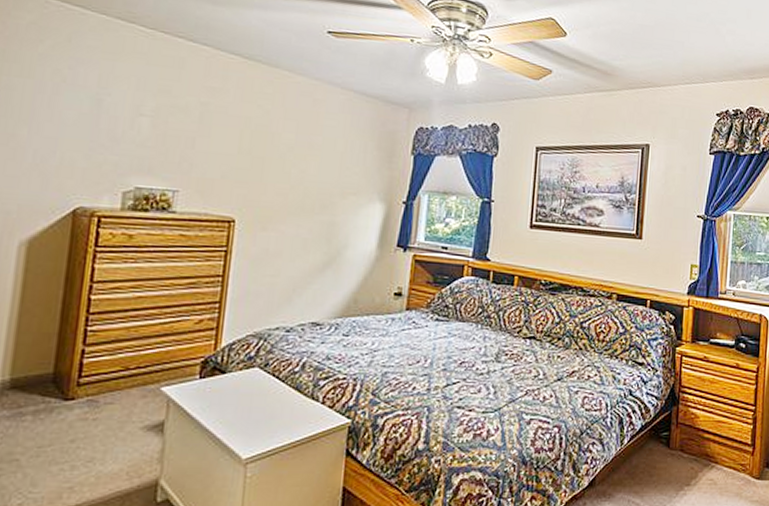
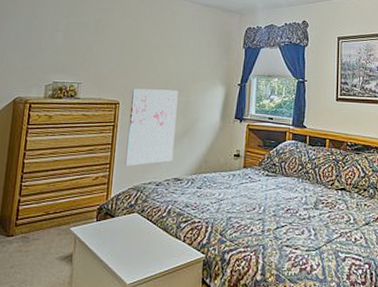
wall art: none [242,201,320,306] -> present [125,88,178,166]

